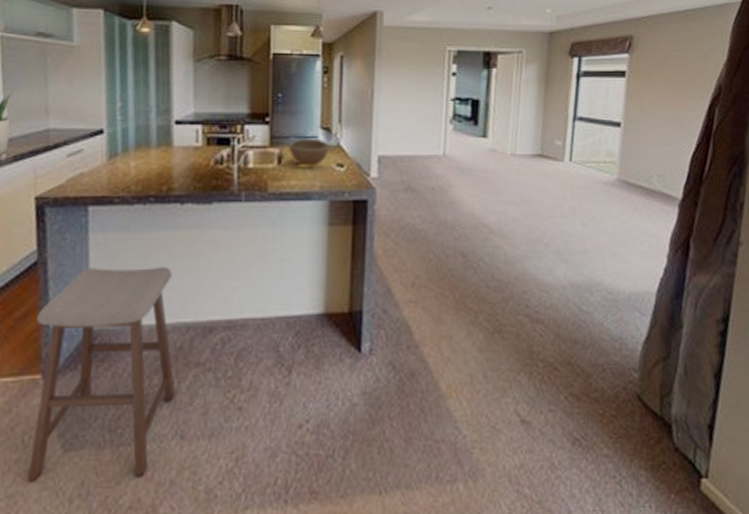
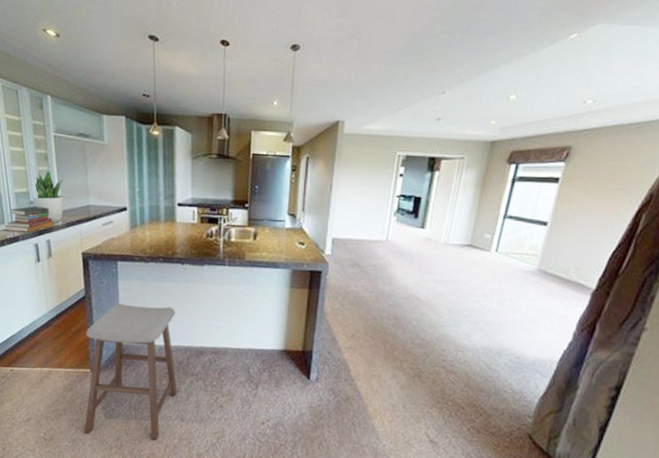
bowl: present [288,138,329,167] -> none [262,221,294,243]

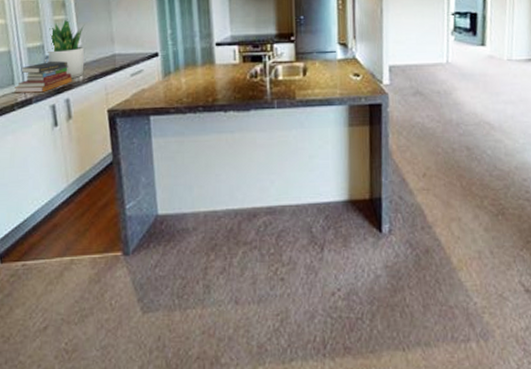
bar stool: present [84,304,177,440] -> none [116,163,228,337]

